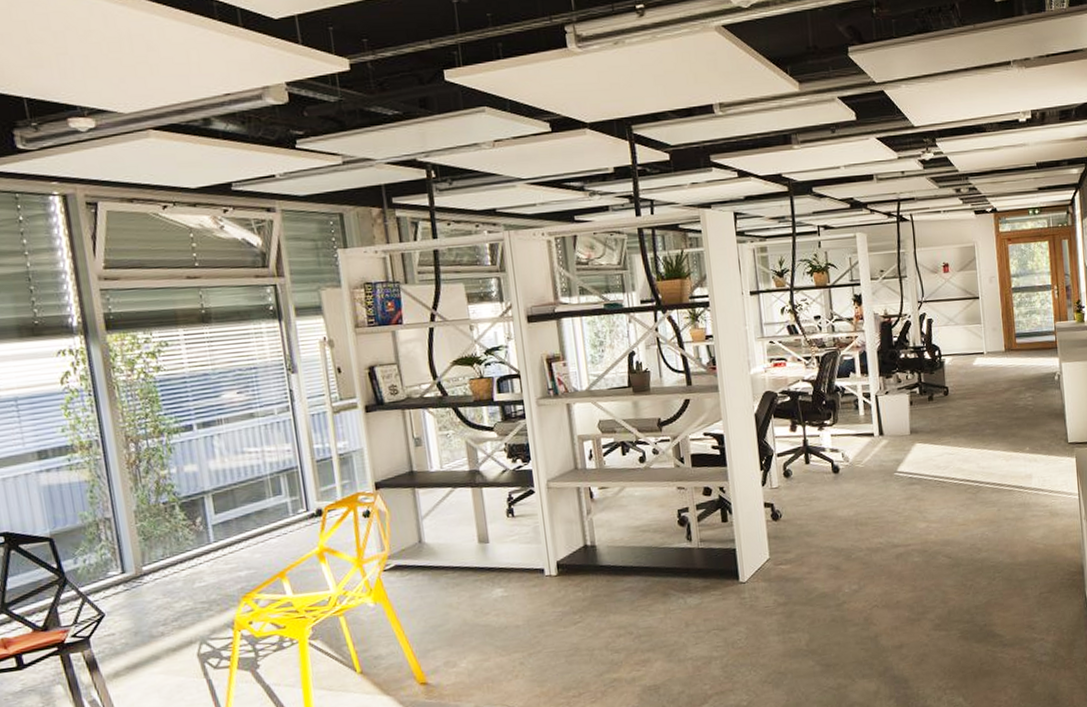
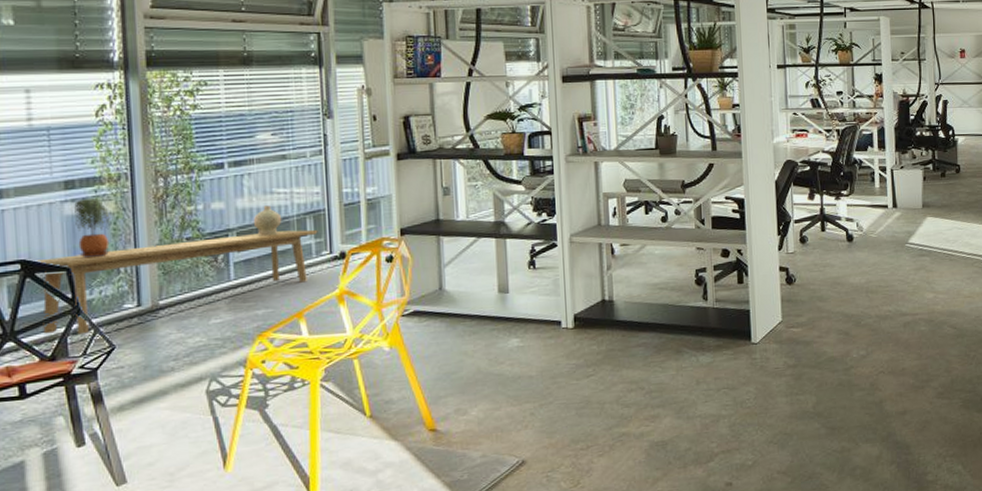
bench: none [20,487,293,605] -> present [37,229,318,334]
potted plant: none [49,467,90,528] -> present [74,198,112,258]
ceramic vessel: none [227,465,256,498] -> present [253,205,282,237]

